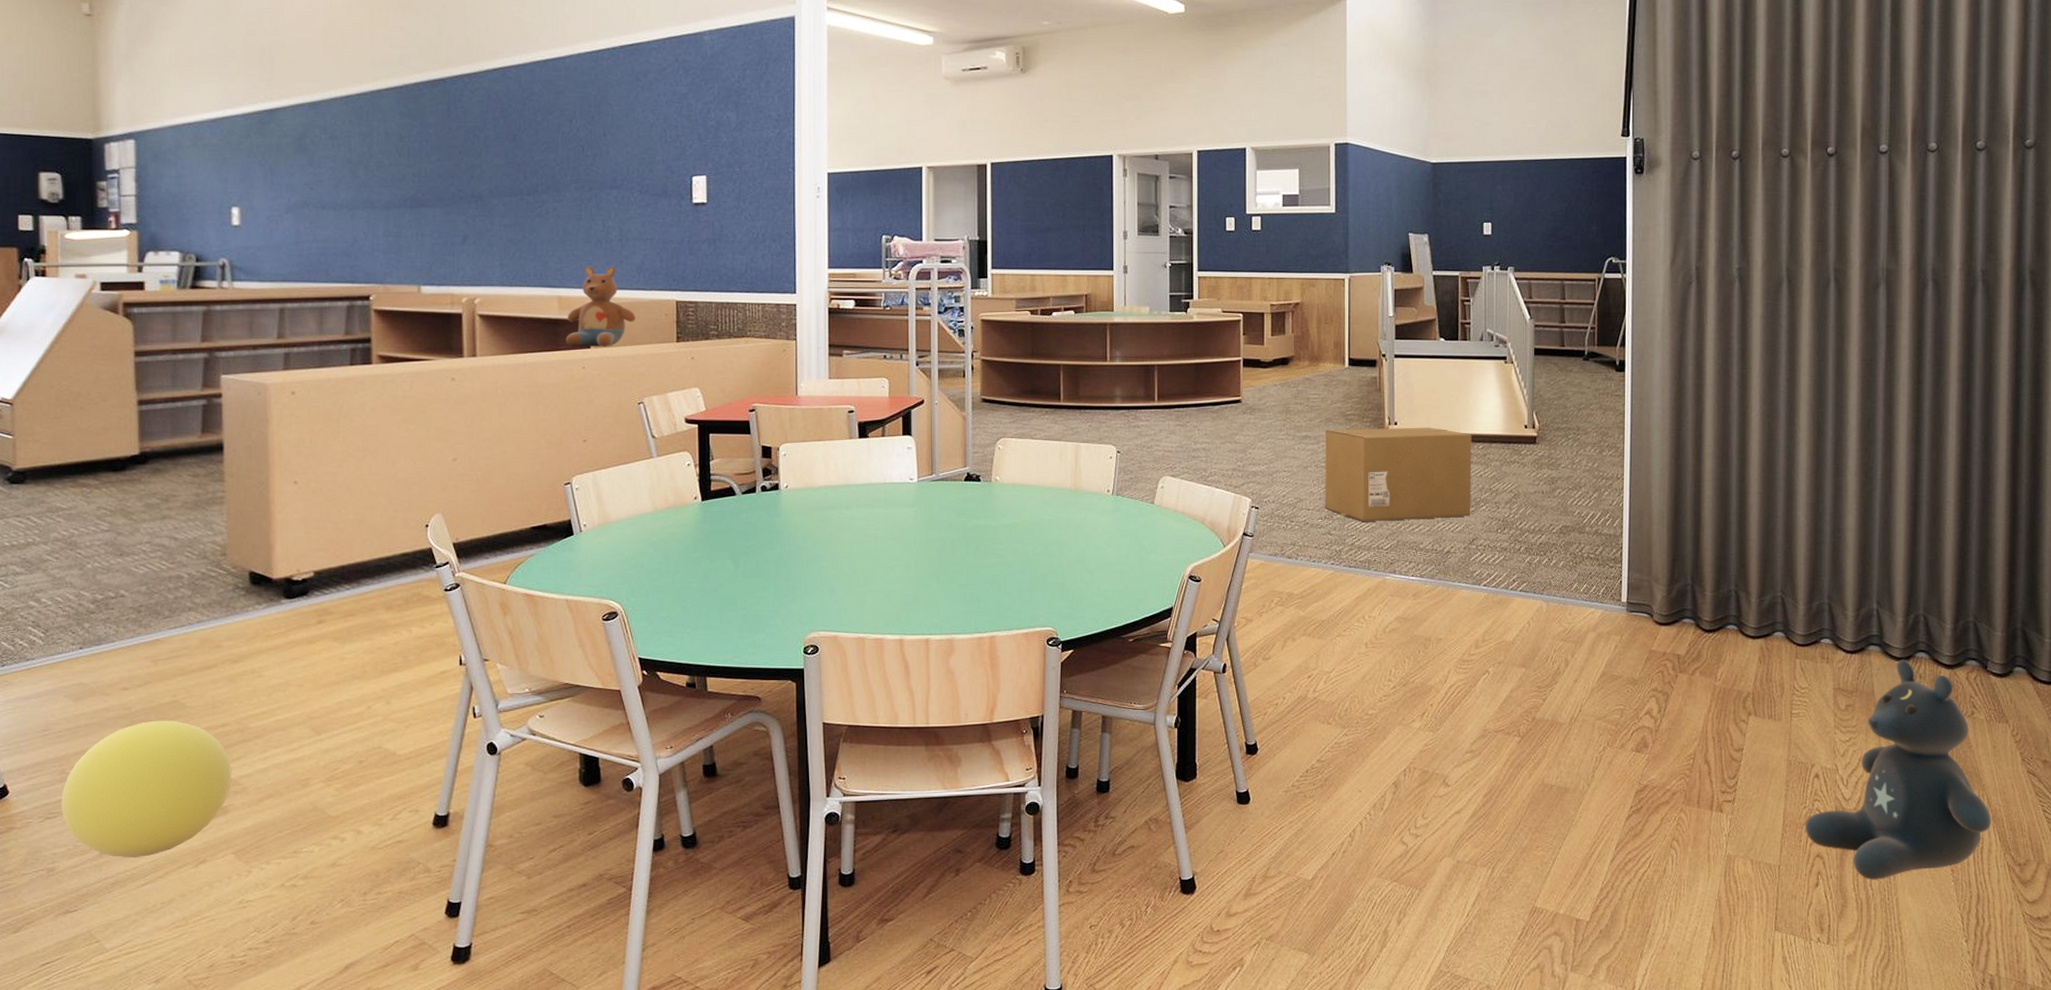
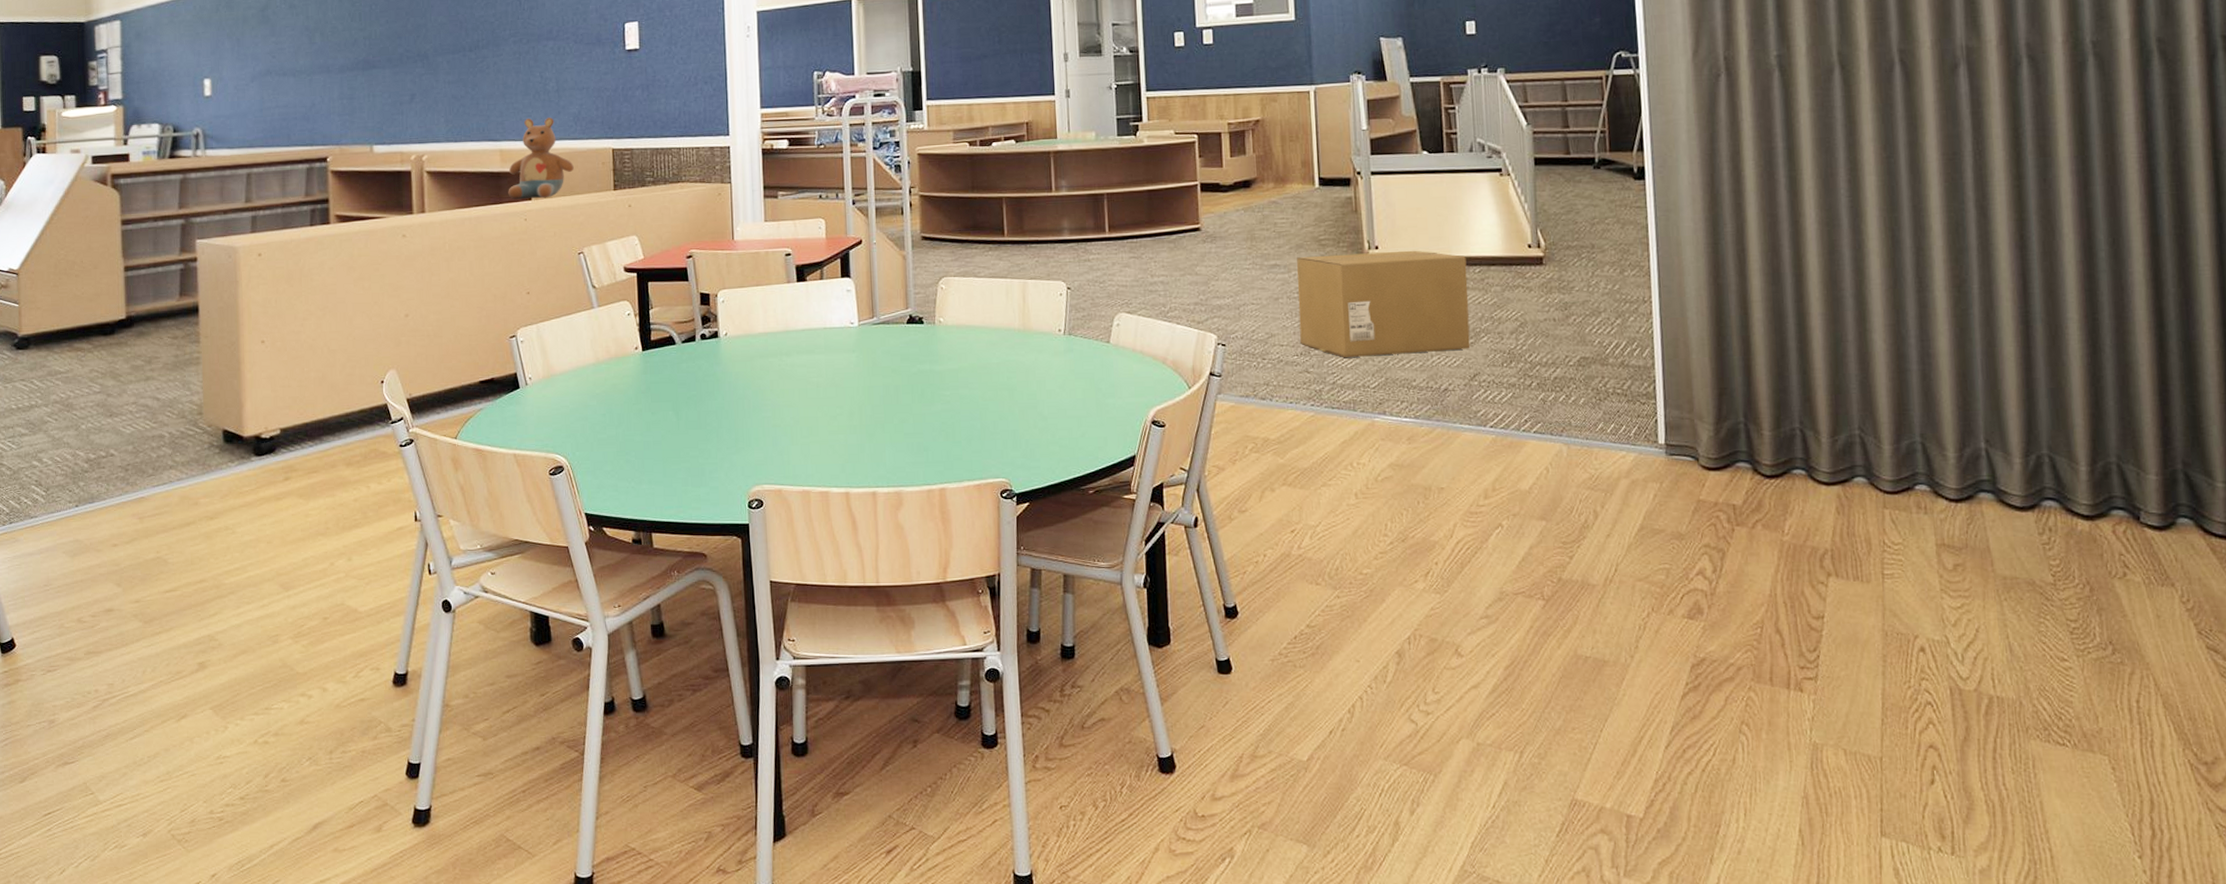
ball: present [61,720,232,858] -> none [60,576,210,712]
stuffed bear: present [1805,659,1991,880] -> none [1911,509,2162,777]

